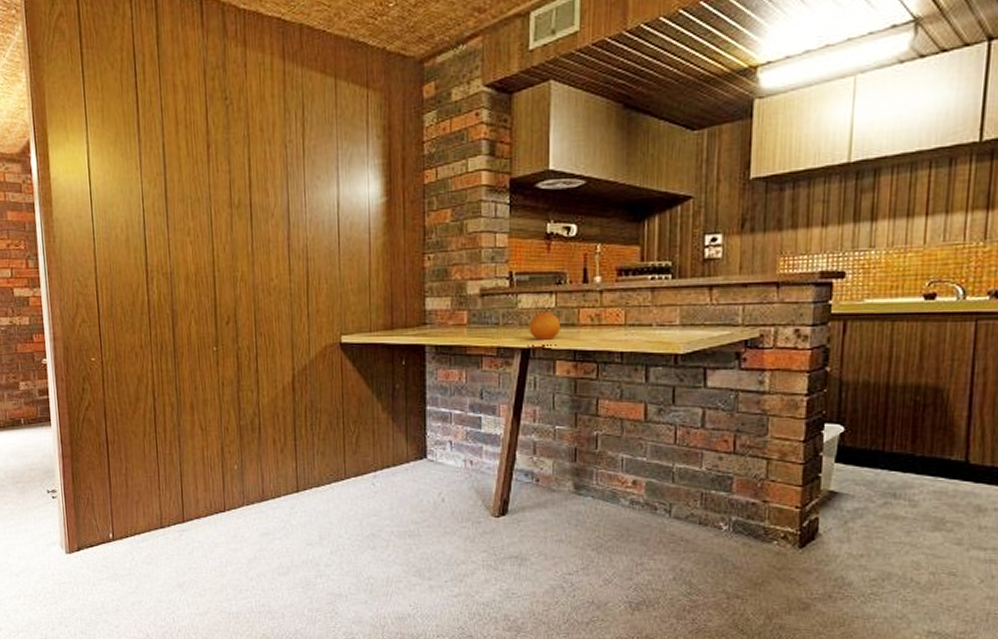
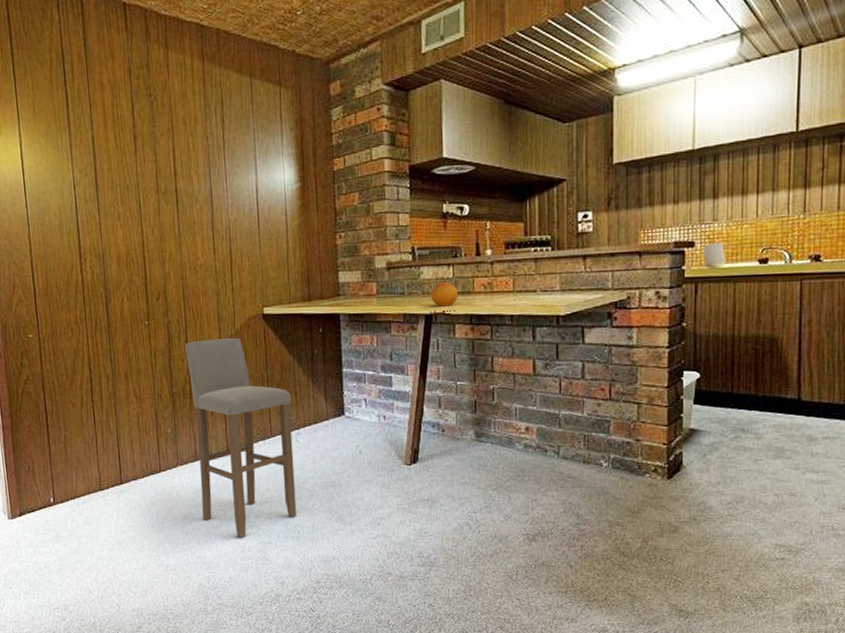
bar stool: none [255,369,371,589] -> present [185,338,297,539]
canister: none [851,272,892,304] -> present [699,242,733,268]

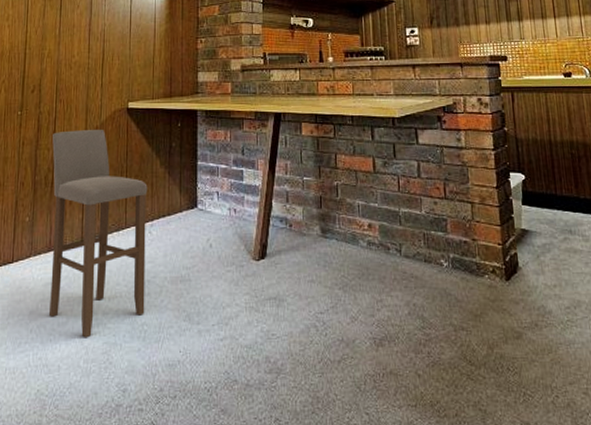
fruit: present [431,281,458,307] -> none [280,83,304,106]
canister: present [699,242,733,268] -> none [512,57,542,80]

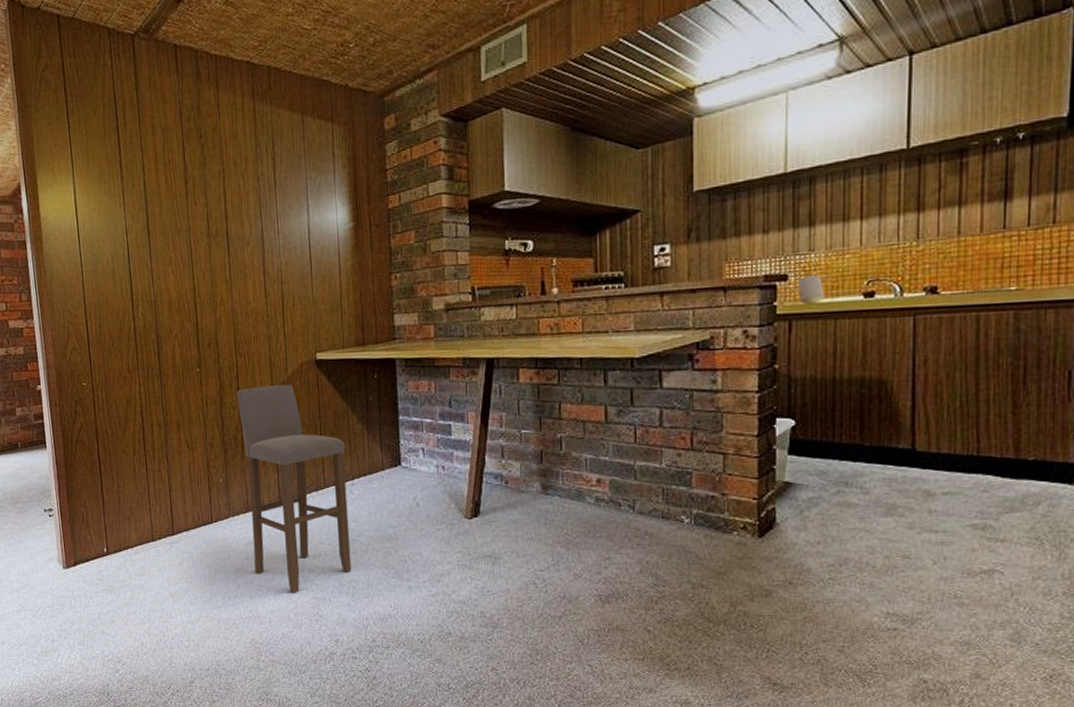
canister: none [512,57,542,80] -> present [794,274,833,304]

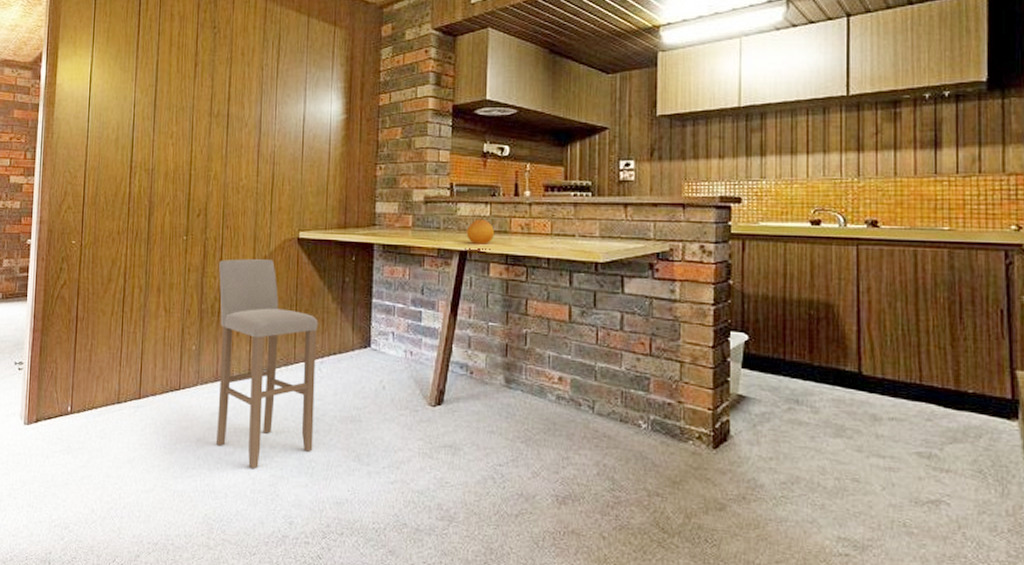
fruit: none [492,322,522,350] -> present [466,218,494,244]
canister: present [794,274,833,304] -> none [747,199,783,226]

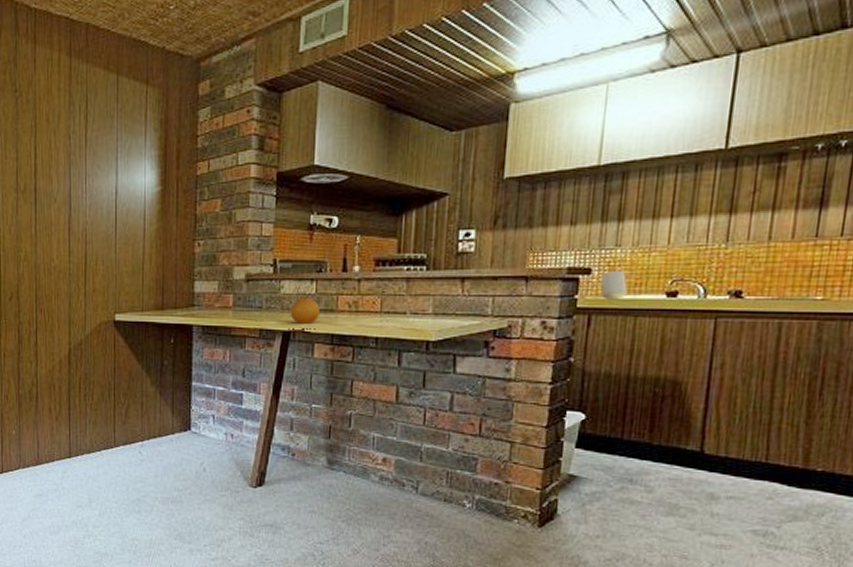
bar stool: present [215,259,318,469] -> none [35,343,137,547]
canister: none [747,199,783,226] -> present [596,270,635,299]

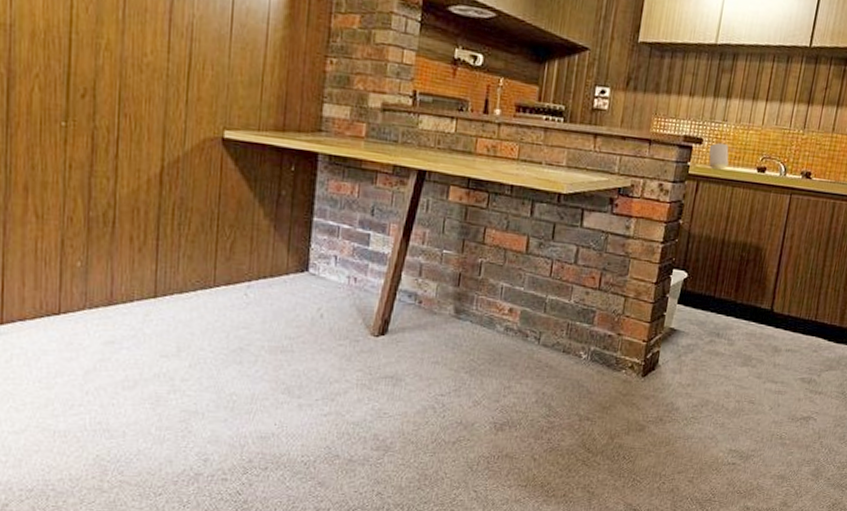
fruit: present [290,297,319,324] -> none [427,134,458,165]

